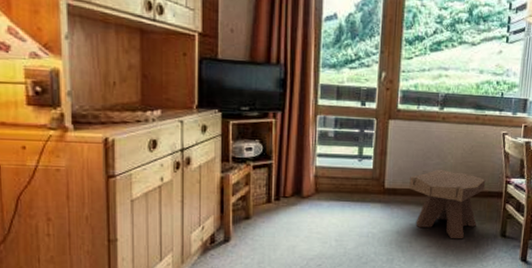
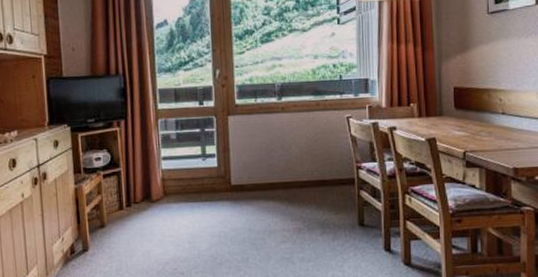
side table: present [409,169,486,239] -> none [256,160,335,233]

